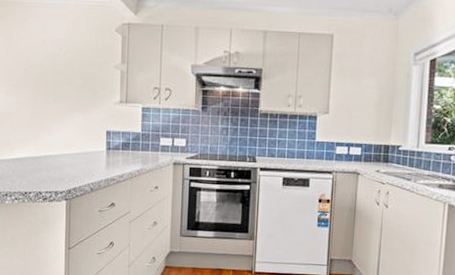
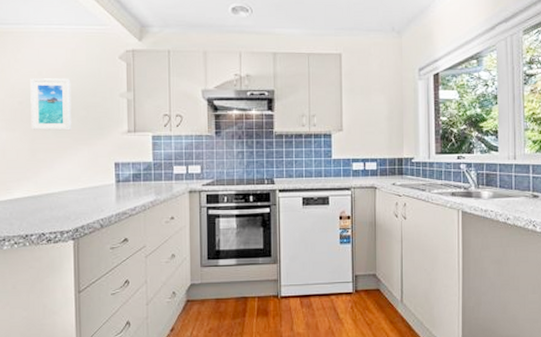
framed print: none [34,47,71,98] -> present [30,78,72,131]

